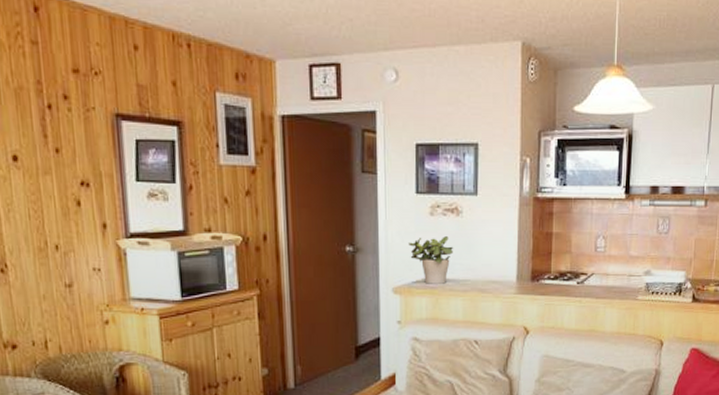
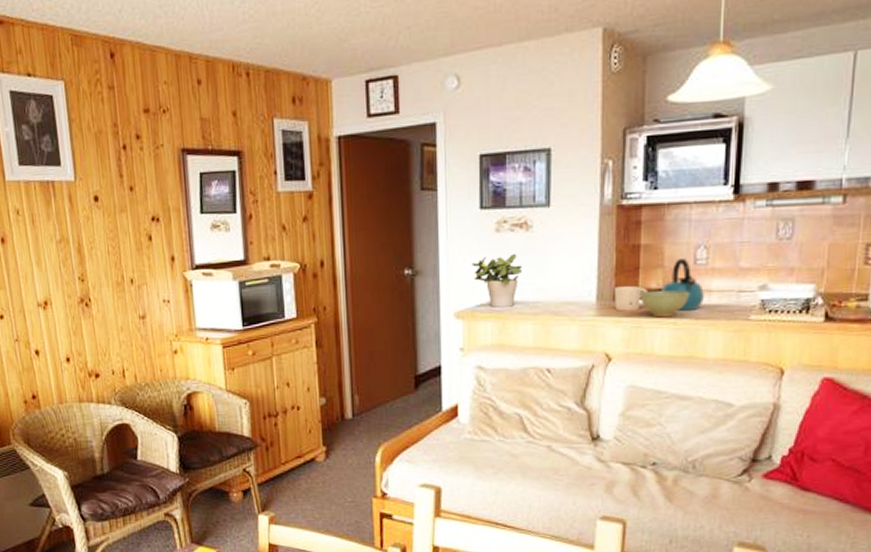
mug: none [532,268,558,292] -> present [615,286,647,313]
bowl: none [551,273,591,296] -> present [639,290,689,318]
kettle: none [570,246,603,292] -> present [662,259,704,312]

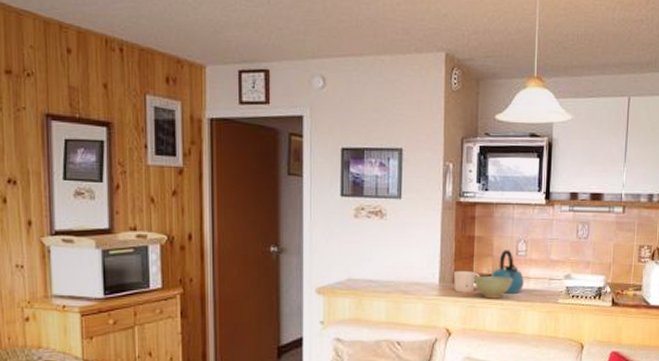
potted plant: present [472,254,523,309] -> none [333,238,378,286]

